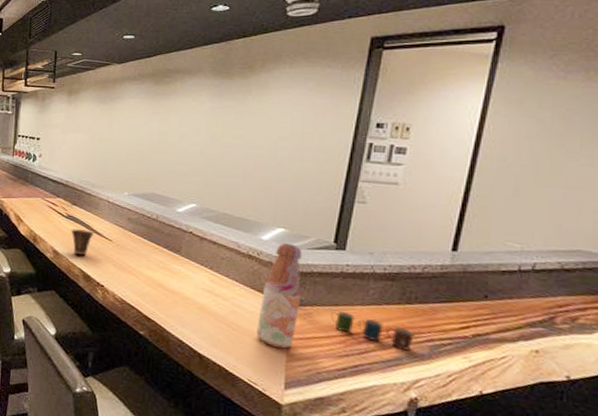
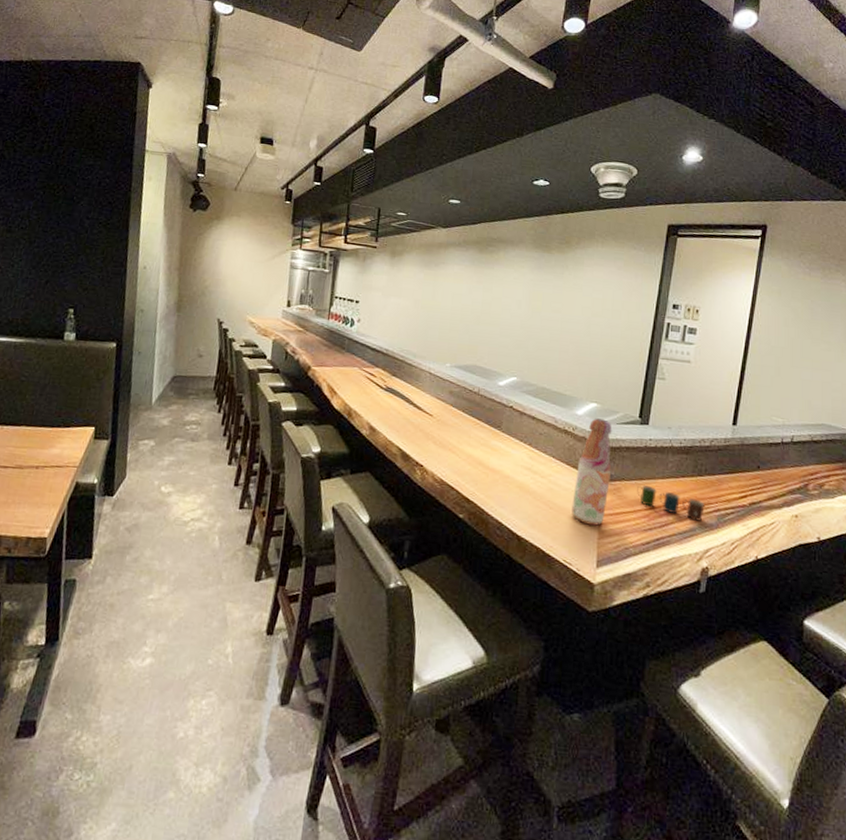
cup: present [71,228,94,256] -> none [389,402,414,432]

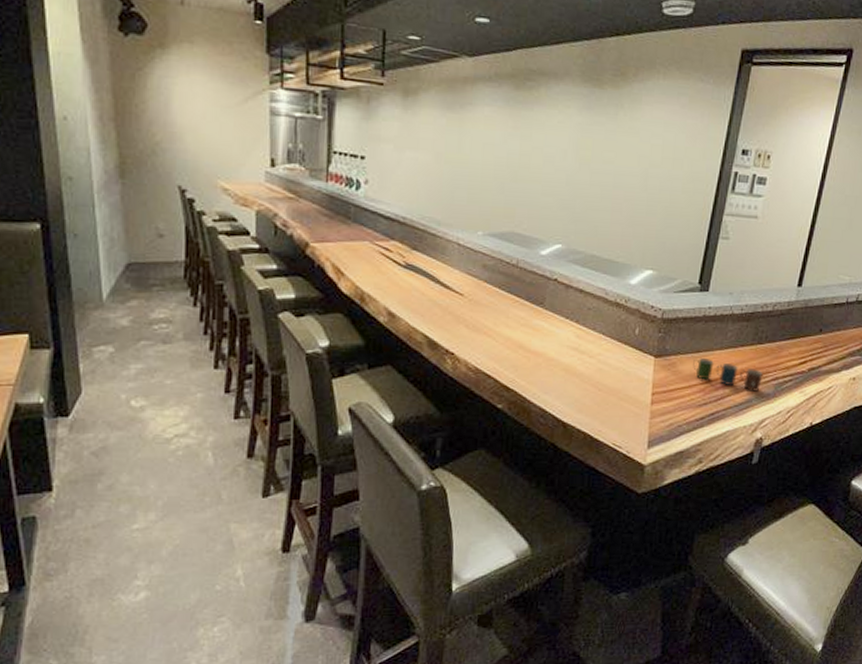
bottle: present [572,418,612,526] -> none [622,287,669,405]

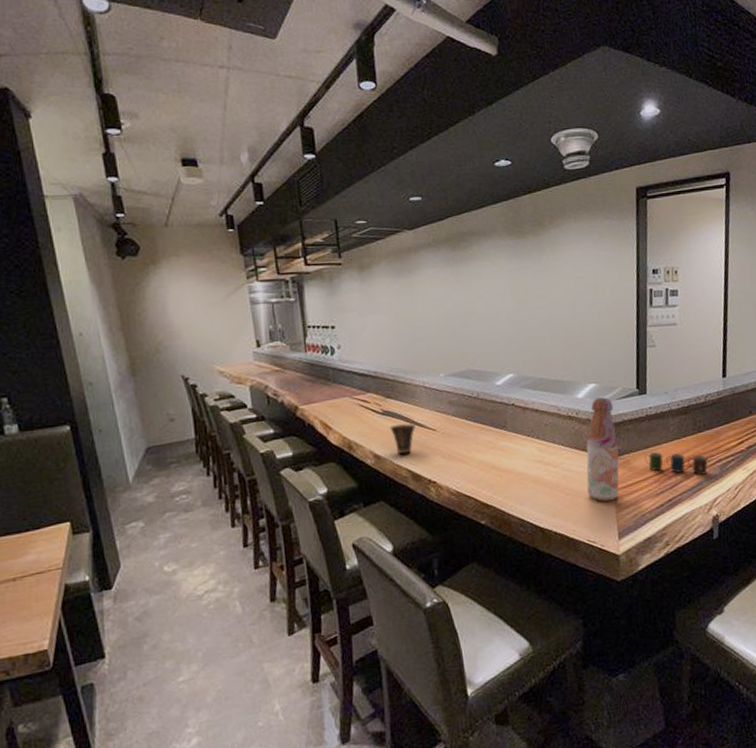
cup: none [410,281,440,317] -> present [389,423,416,454]
bottle: none [622,287,669,405] -> present [586,397,619,502]

